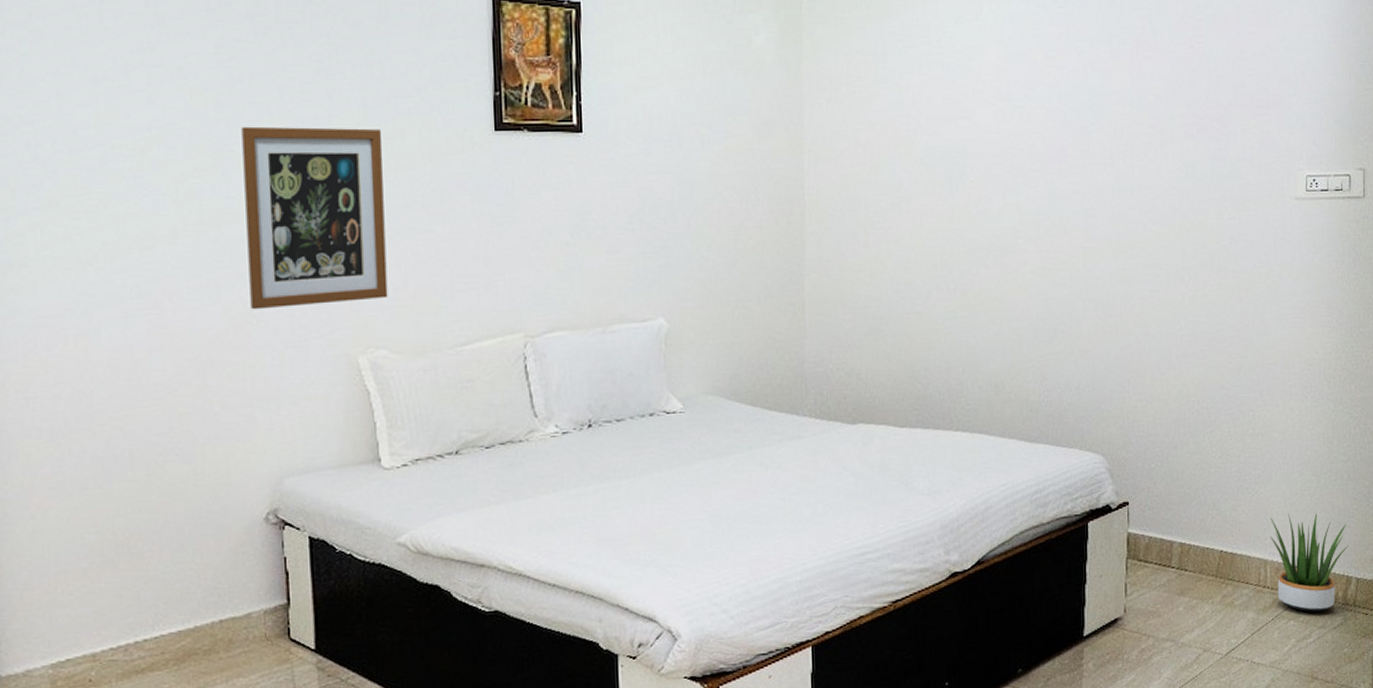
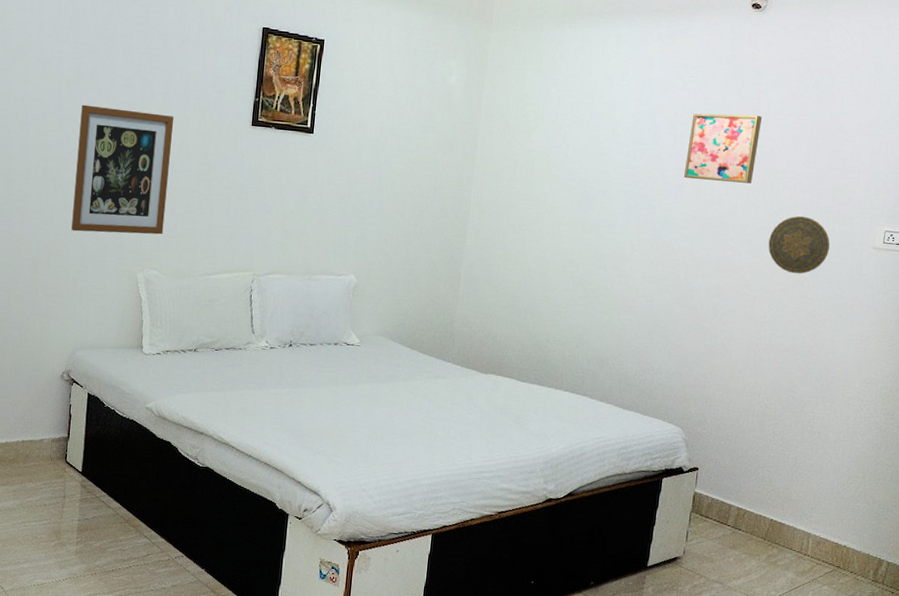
wall art: none [1066,49,1149,138] -> present [684,113,762,184]
decorative plate: none [1176,169,1246,242] -> present [768,216,830,274]
potted plant: present [1270,513,1349,612] -> none [815,500,884,583]

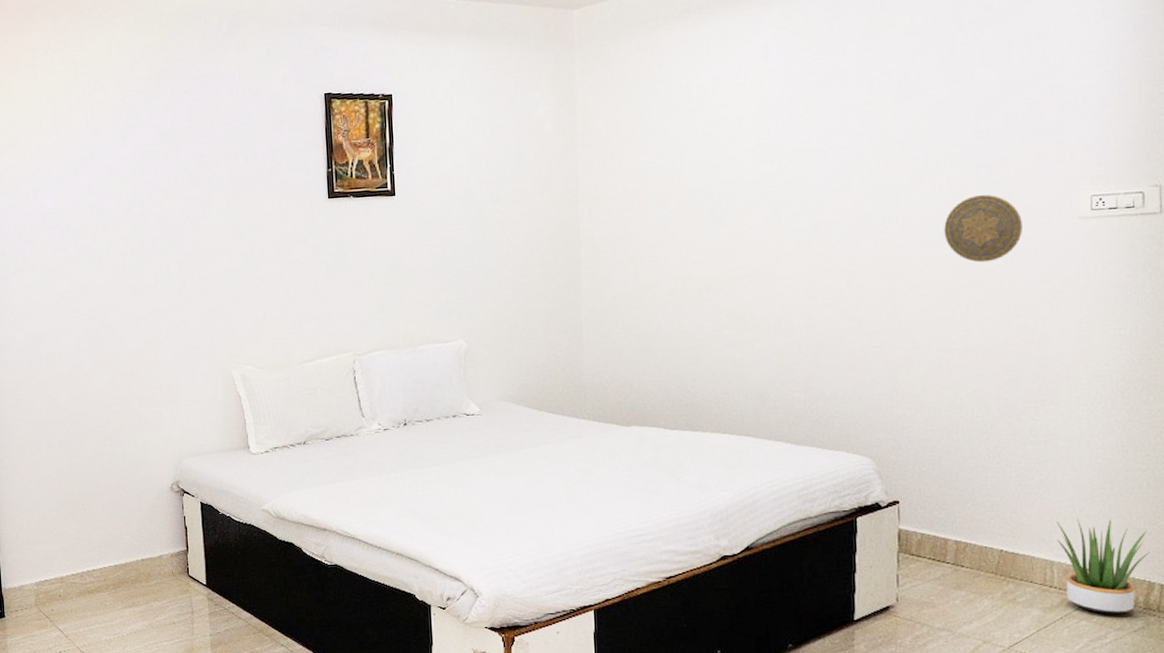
wall art: present [71,104,174,235] -> none [150,202,253,337]
wall art: present [684,113,762,184] -> none [826,89,913,175]
potted plant: none [815,500,884,583] -> present [1057,518,1150,614]

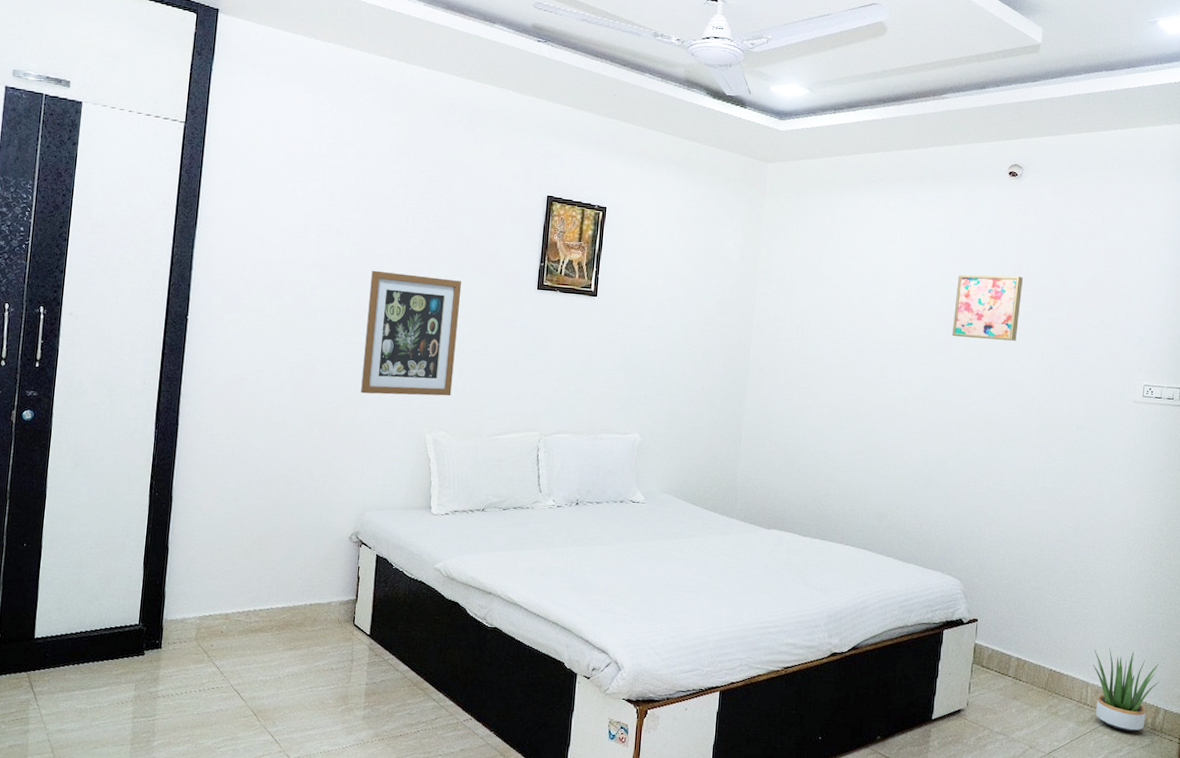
wall art: none [150,202,253,337] -> present [361,270,462,396]
wall art: none [826,89,913,175] -> present [952,275,1023,341]
decorative plate: present [944,194,1022,263] -> none [1034,371,1093,428]

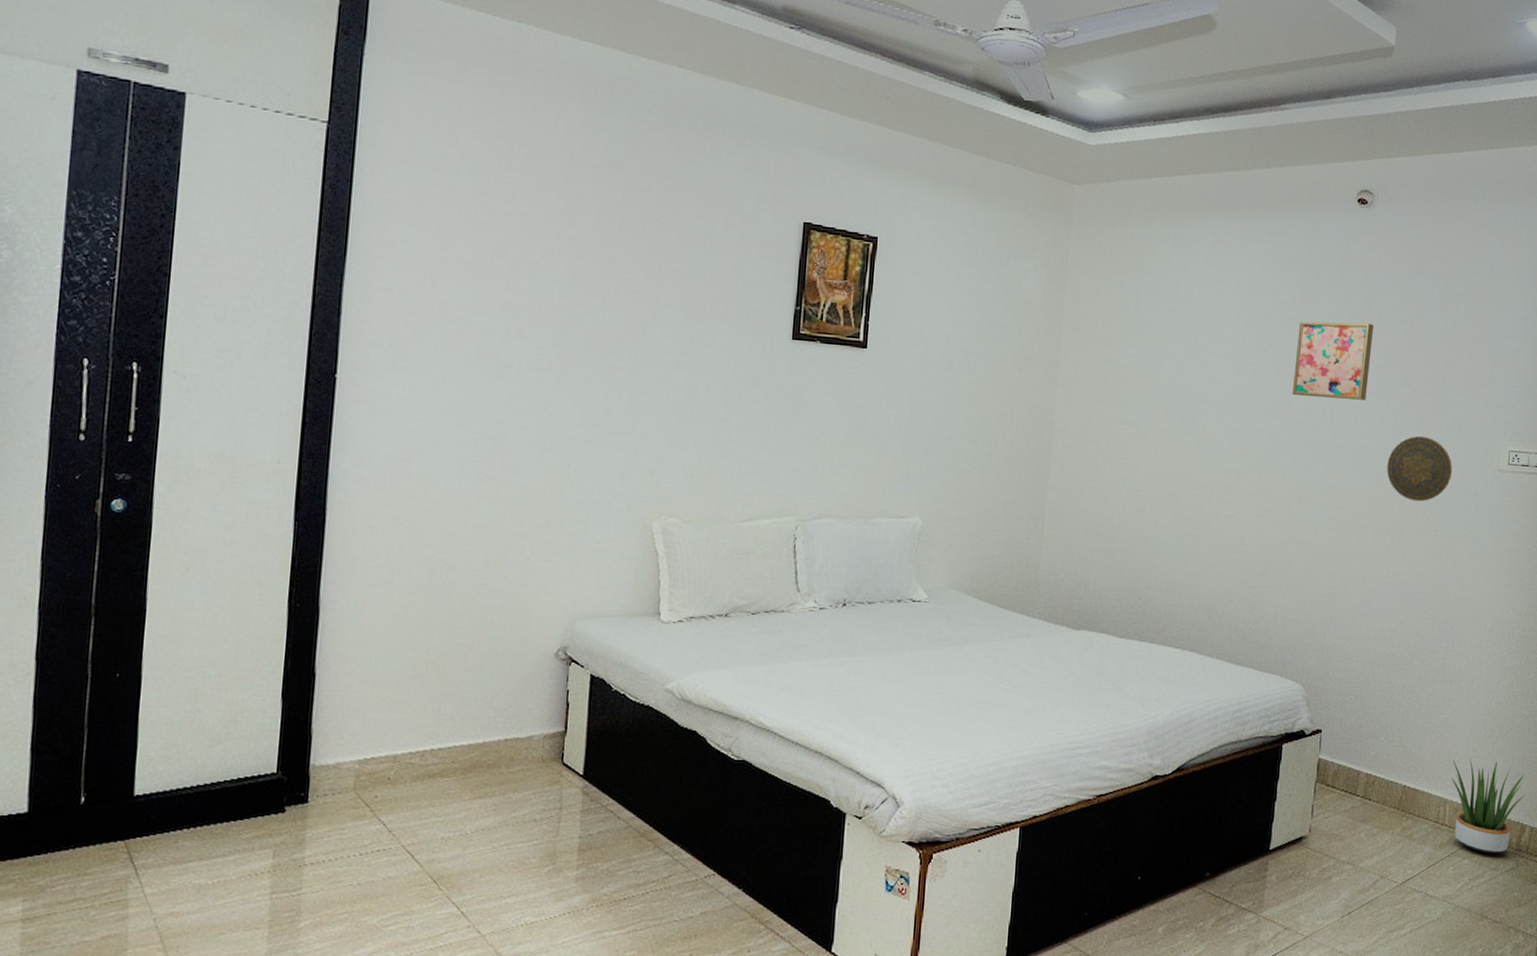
wall art: present [361,270,462,396] -> none [567,315,697,474]
decorative plate: none [1034,371,1093,428] -> present [1387,436,1452,502]

